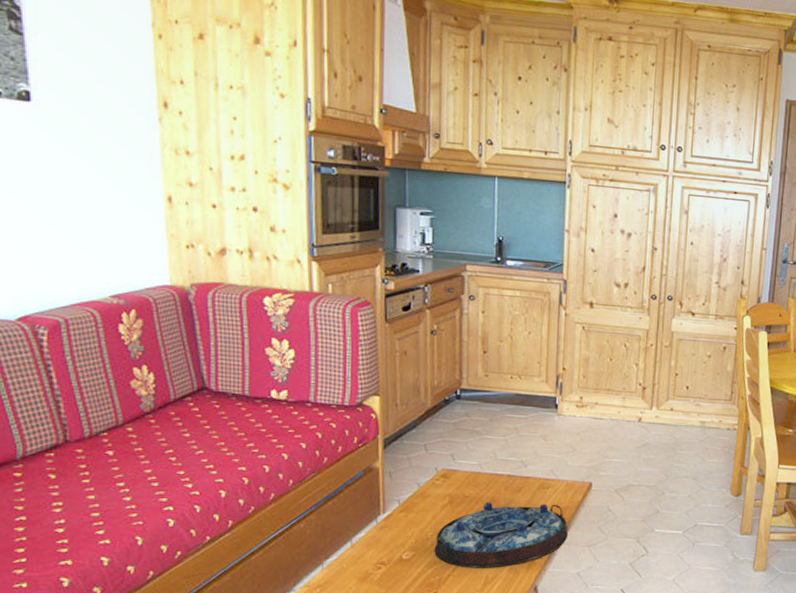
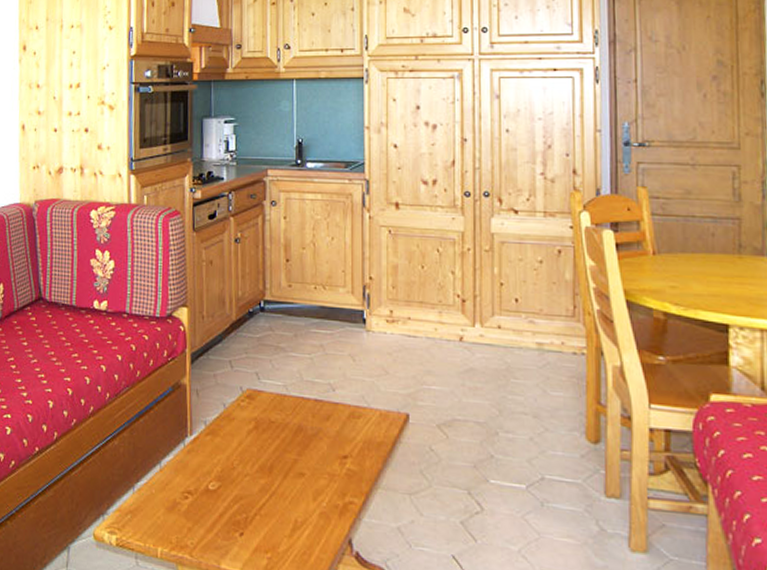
serving tray: present [434,502,569,568] -> none [240,429,385,511]

